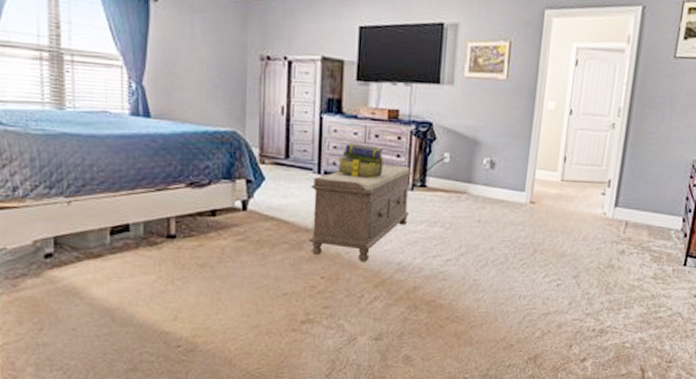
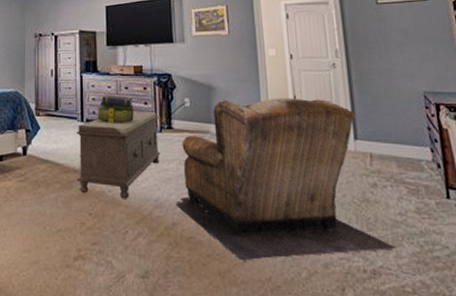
armchair: none [419,157,628,323] -> present [175,98,397,261]

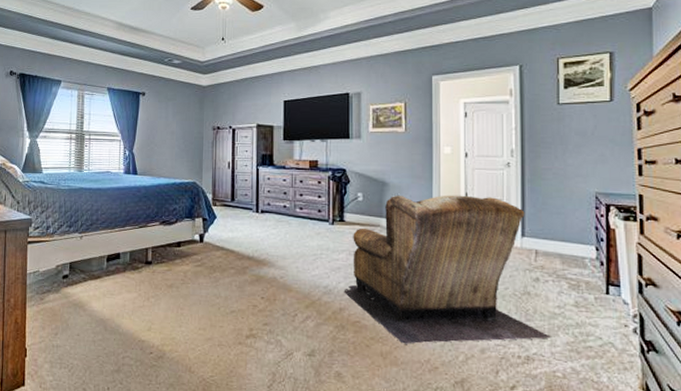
bench: present [77,112,161,199] -> none [251,204,332,285]
stack of books: present [96,95,135,123] -> none [270,188,309,215]

